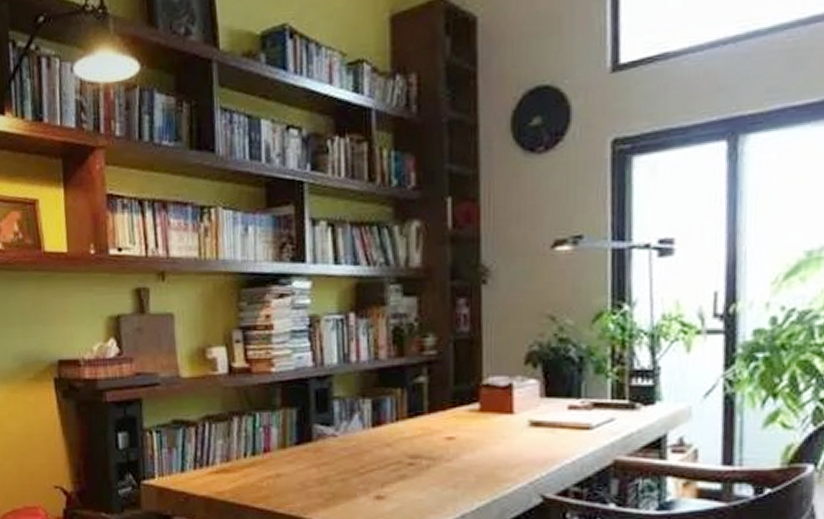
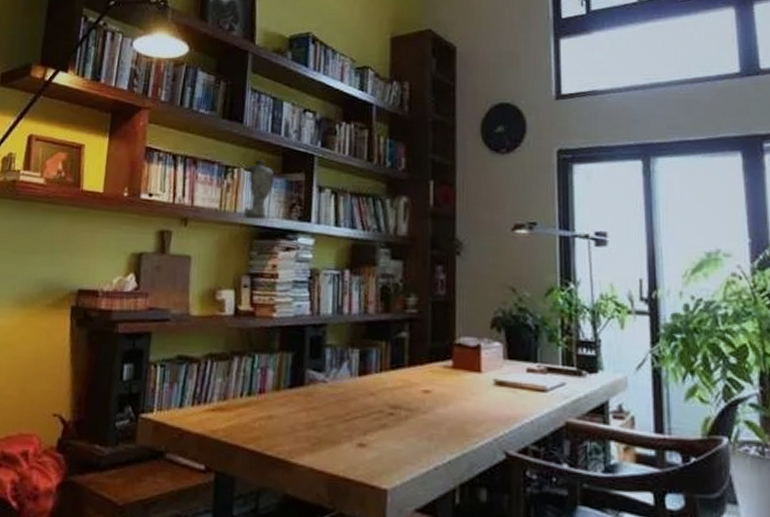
vase: none [221,194,259,267] -> present [241,159,275,221]

